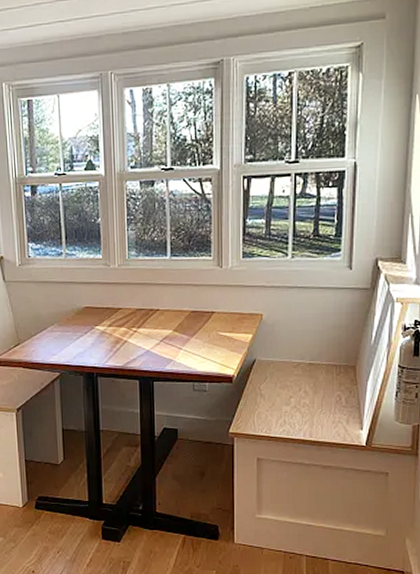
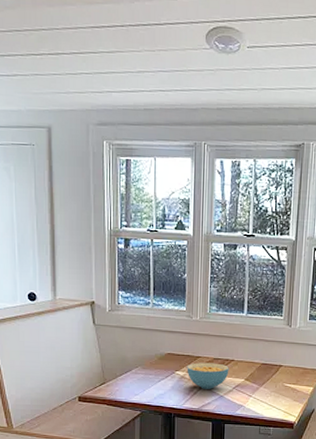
cereal bowl: none [107,314,155,344] -> present [187,362,229,389]

